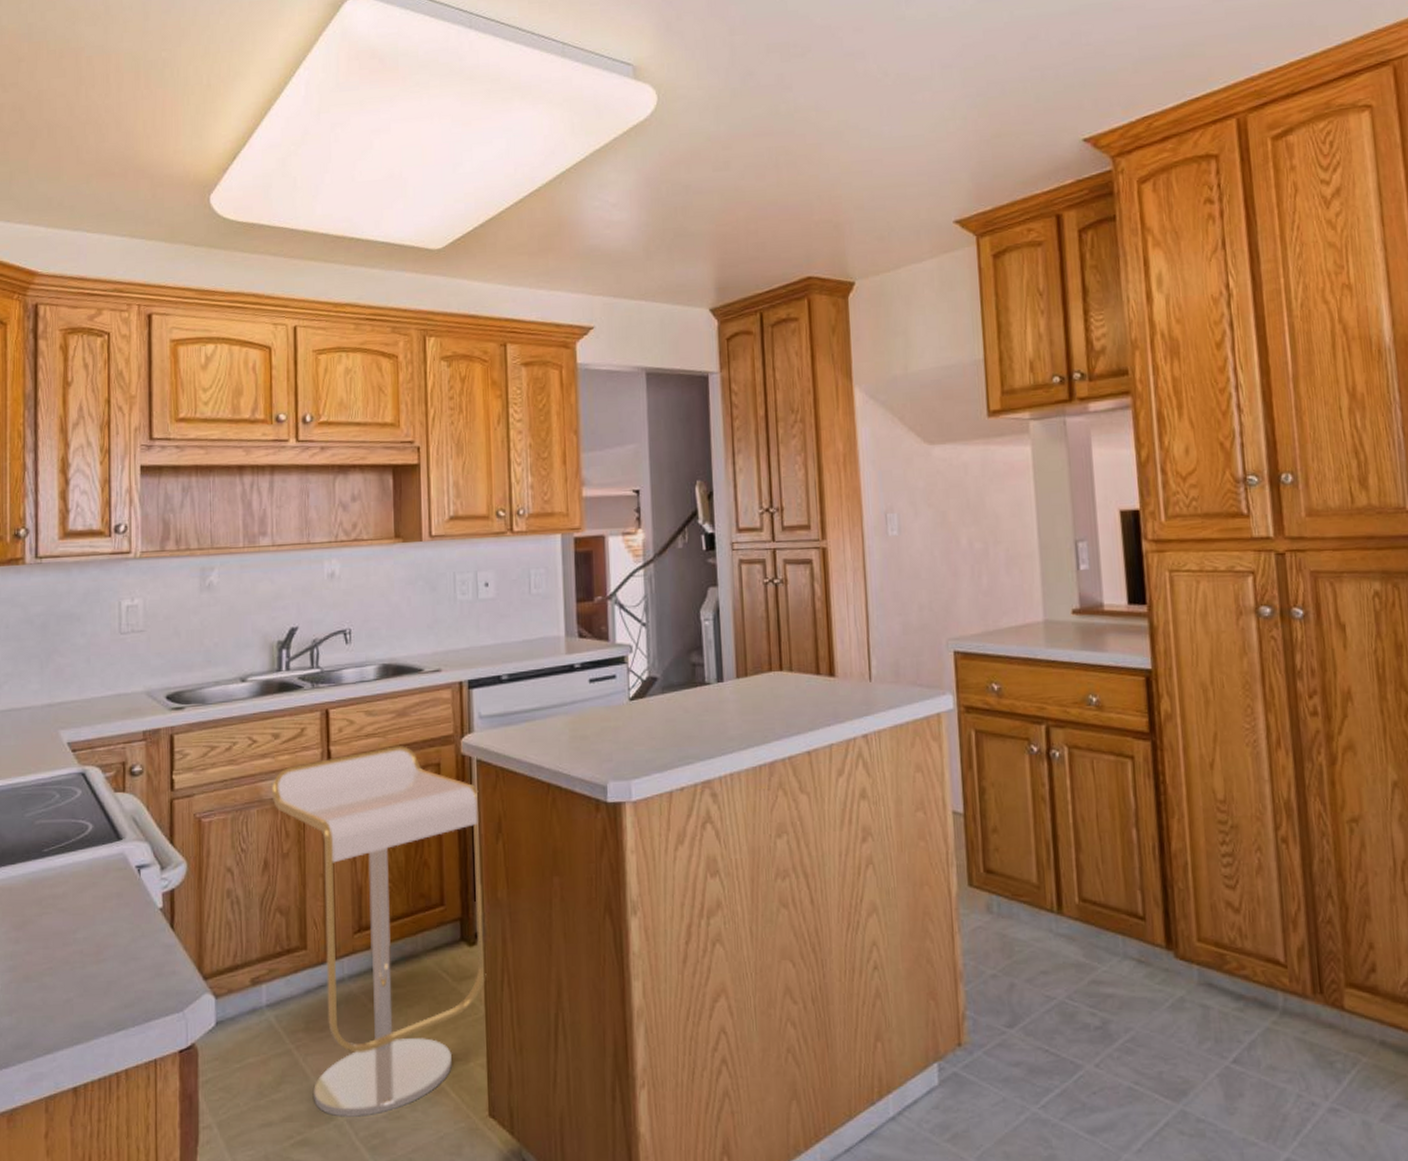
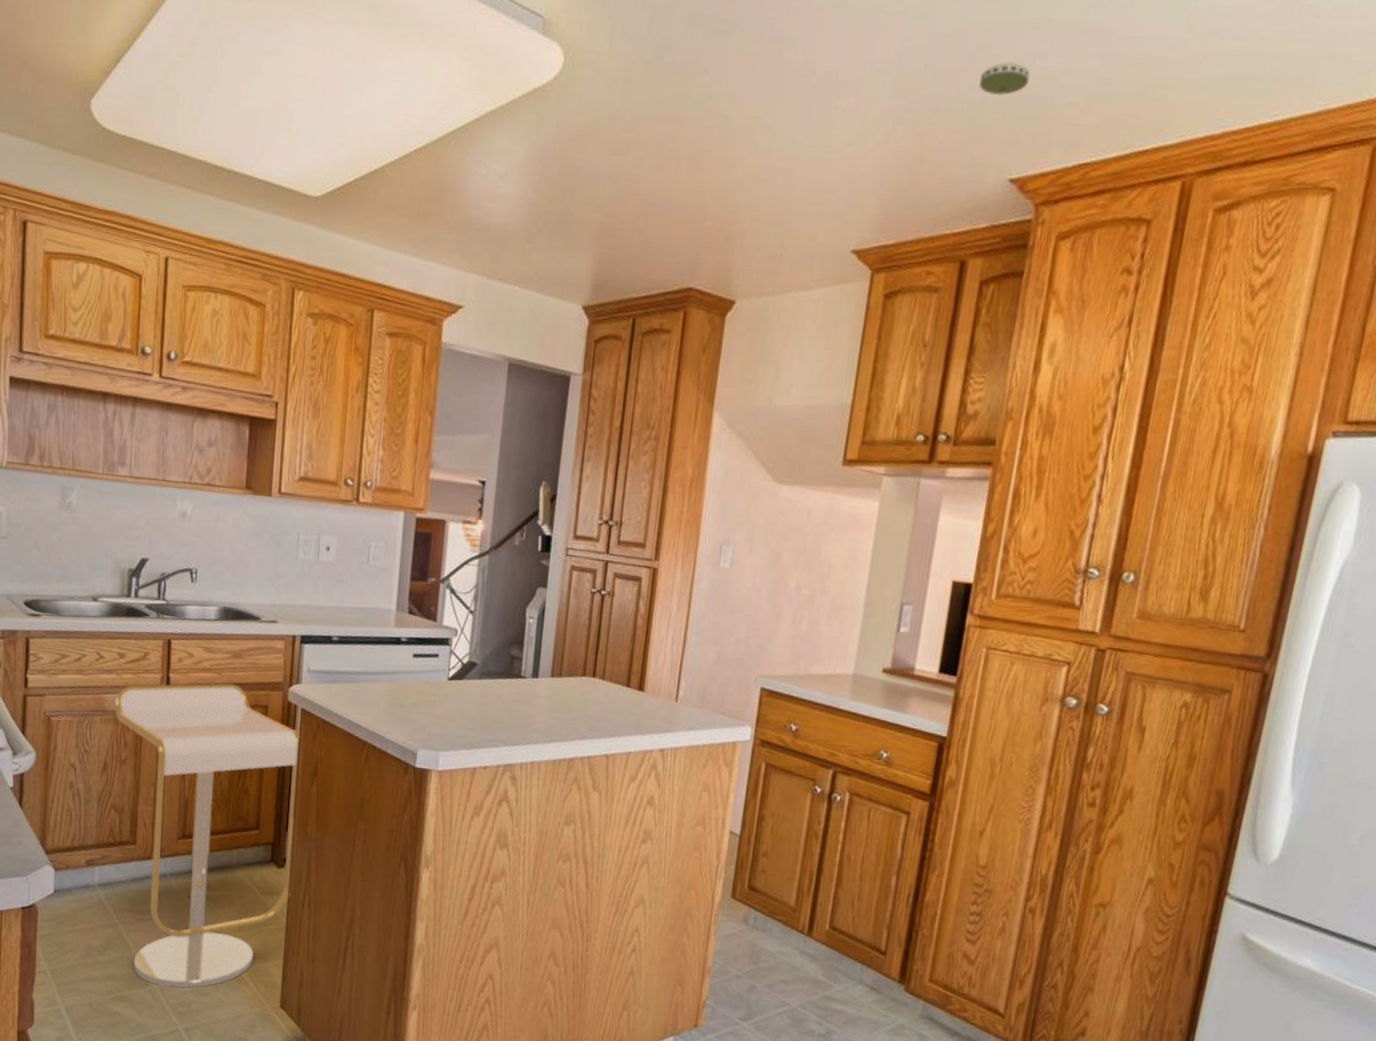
smoke detector: none [1036,43,1080,72] -> present [979,62,1030,95]

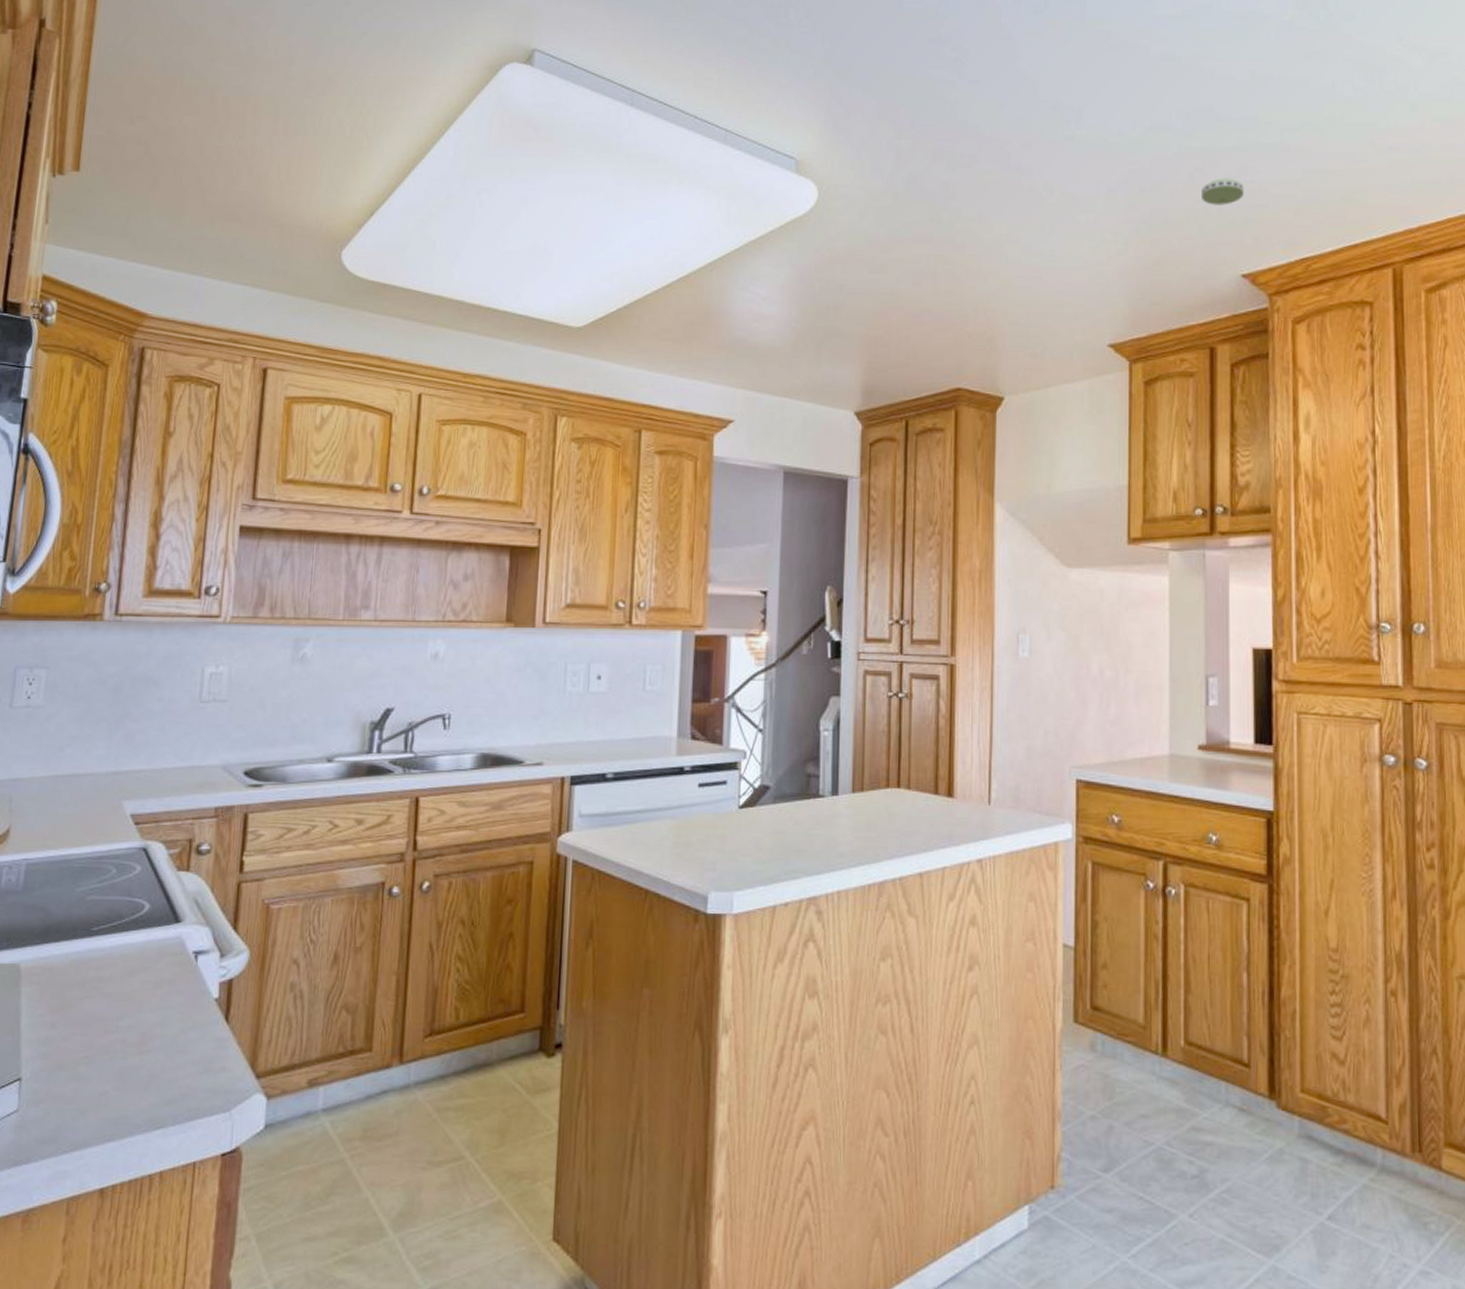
stool: present [114,683,300,989] -> none [349,841,572,1236]

